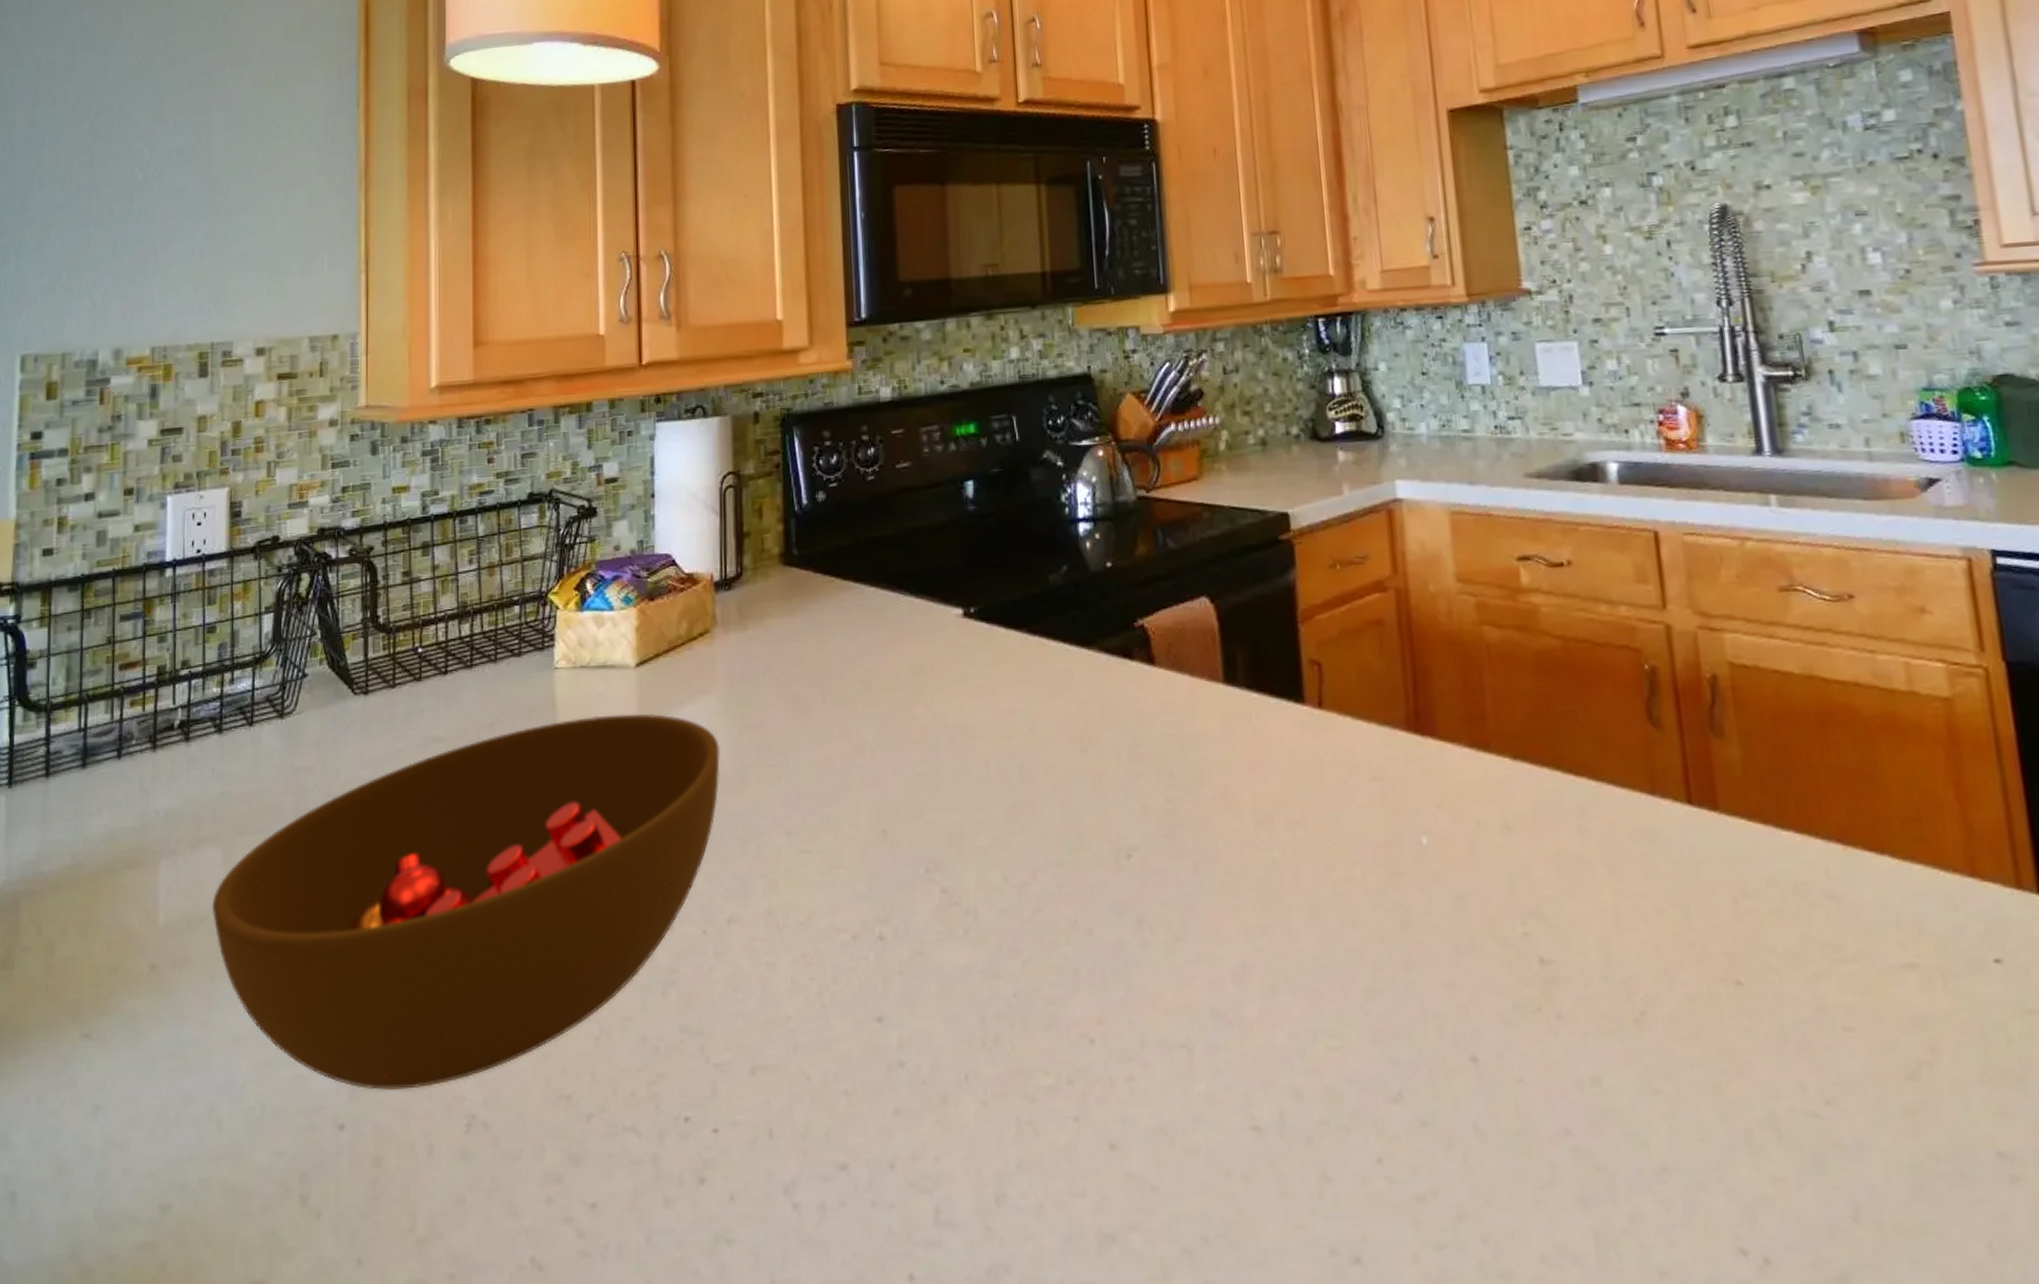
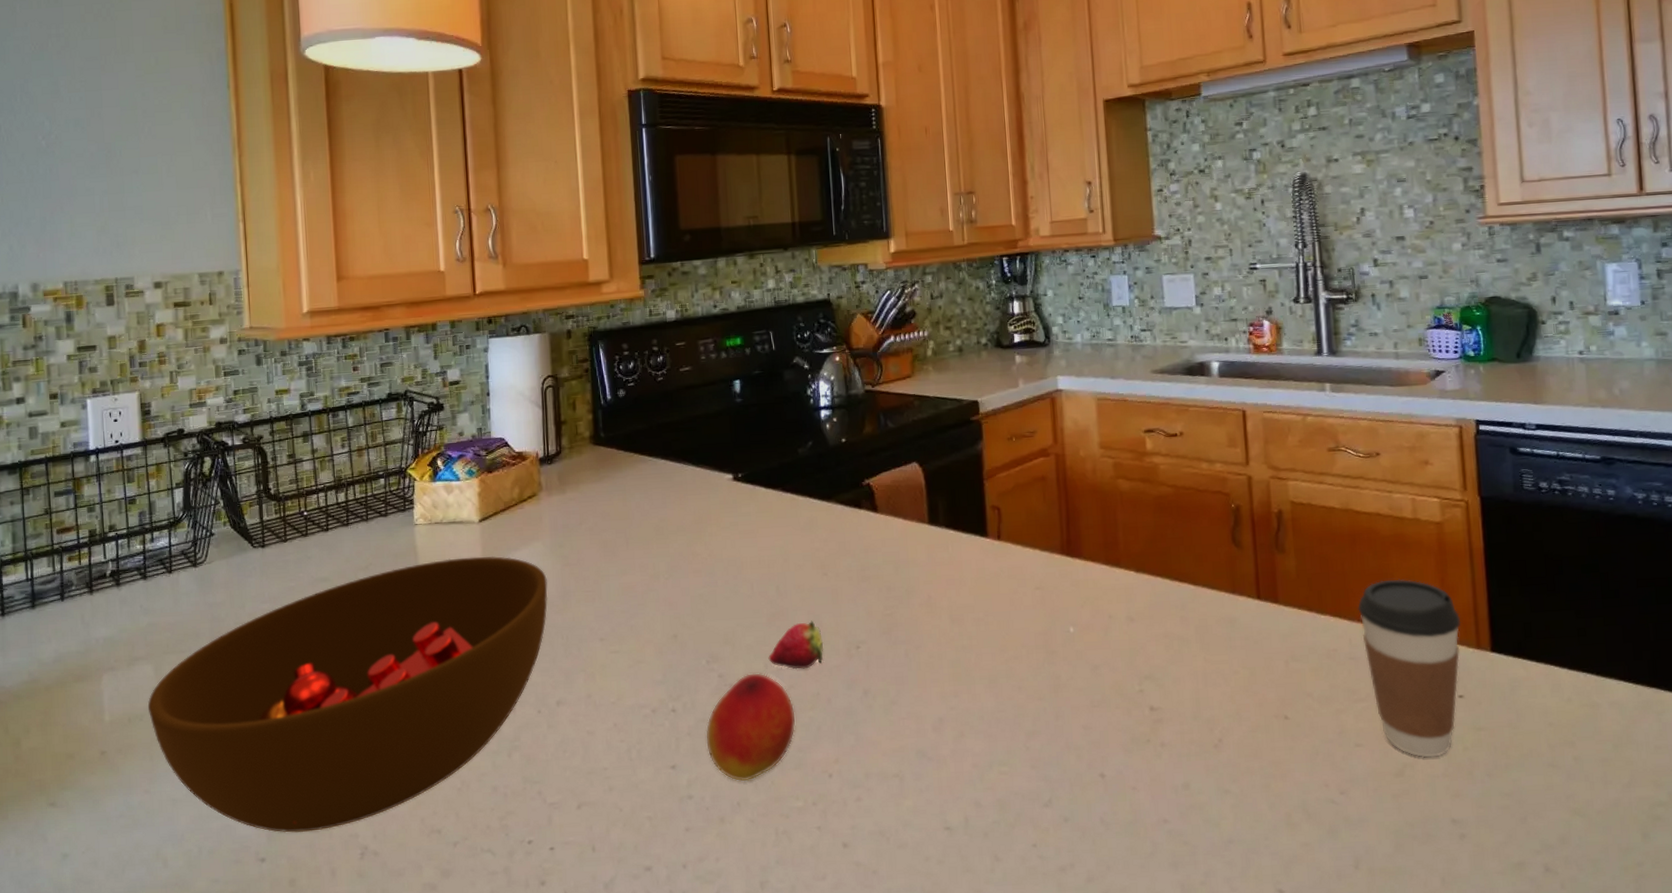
peach: none [922,887,1045,1045] -> present [705,672,796,782]
fruit: none [1008,815,1083,885] -> present [768,620,824,669]
coffee cup: none [1835,780,1992,1053] -> present [1358,579,1461,758]

